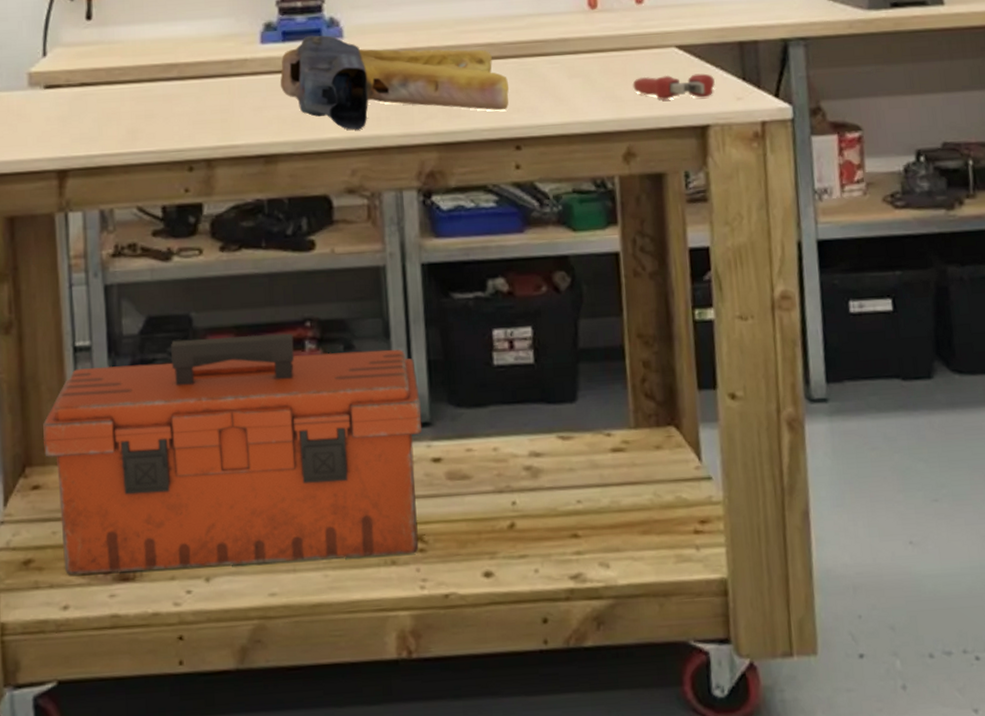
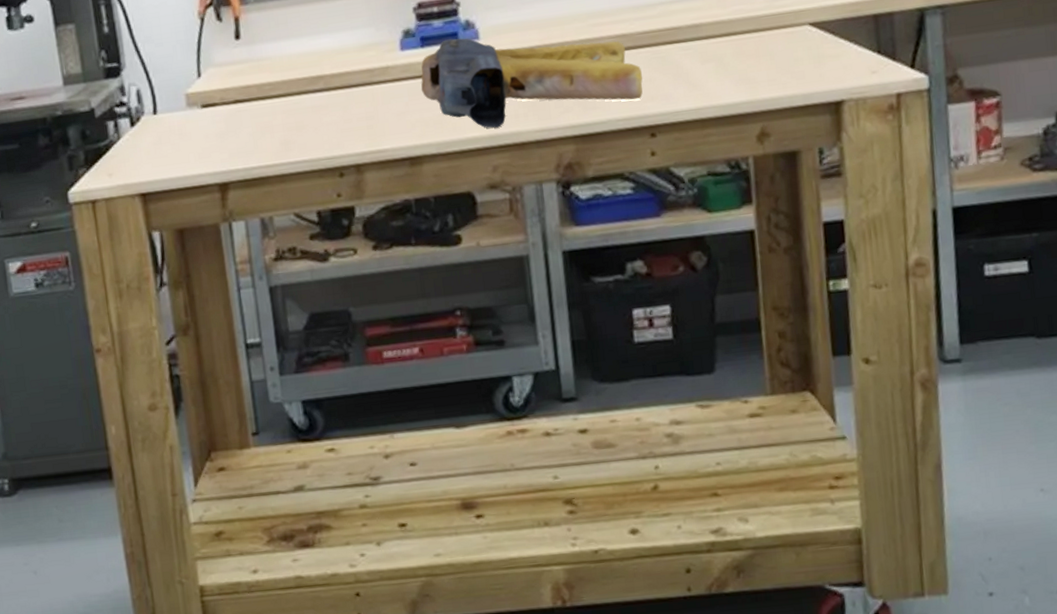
toolbox: present [42,333,422,575] -> none [223,322,569,544]
pliers: present [632,73,716,100] -> none [766,49,850,79]

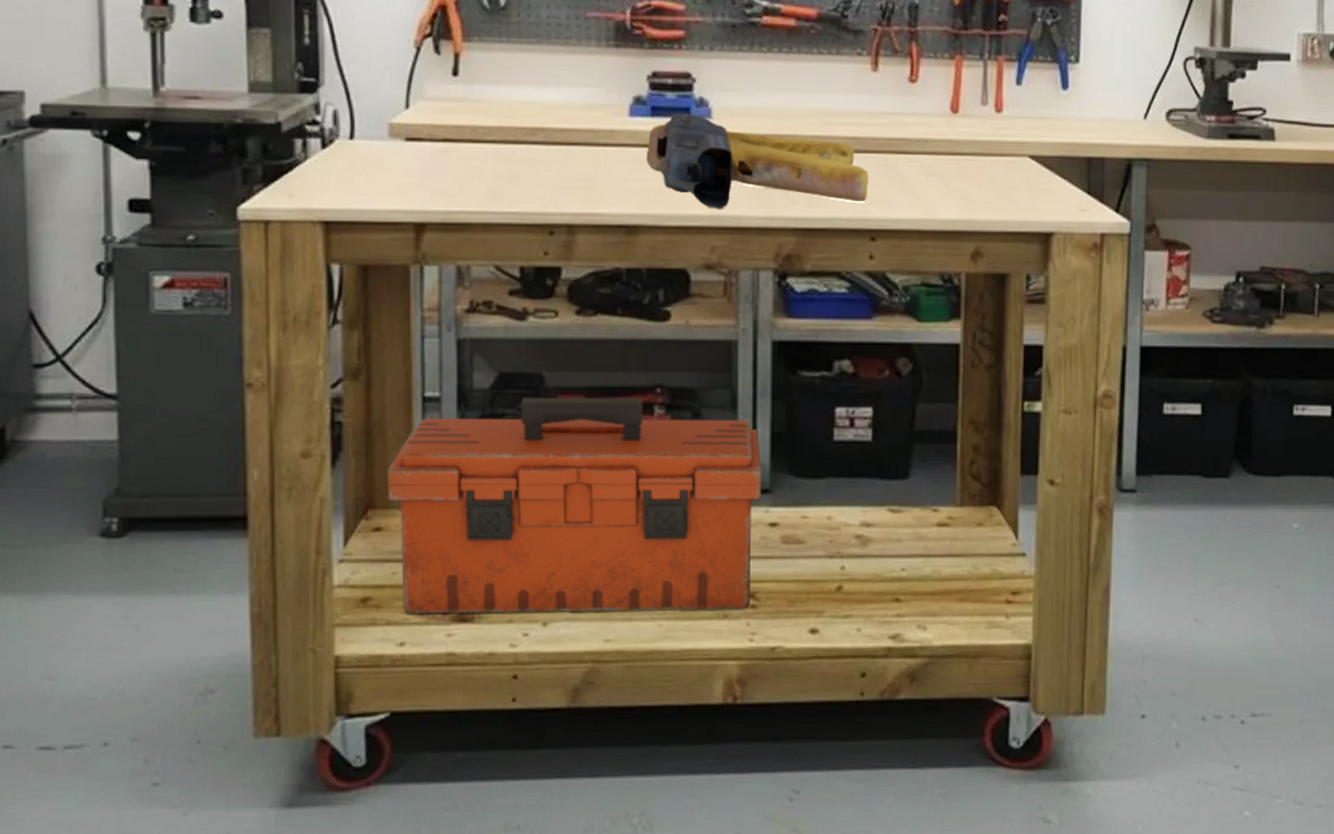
toolbox: none [223,322,569,544] -> present [386,397,762,614]

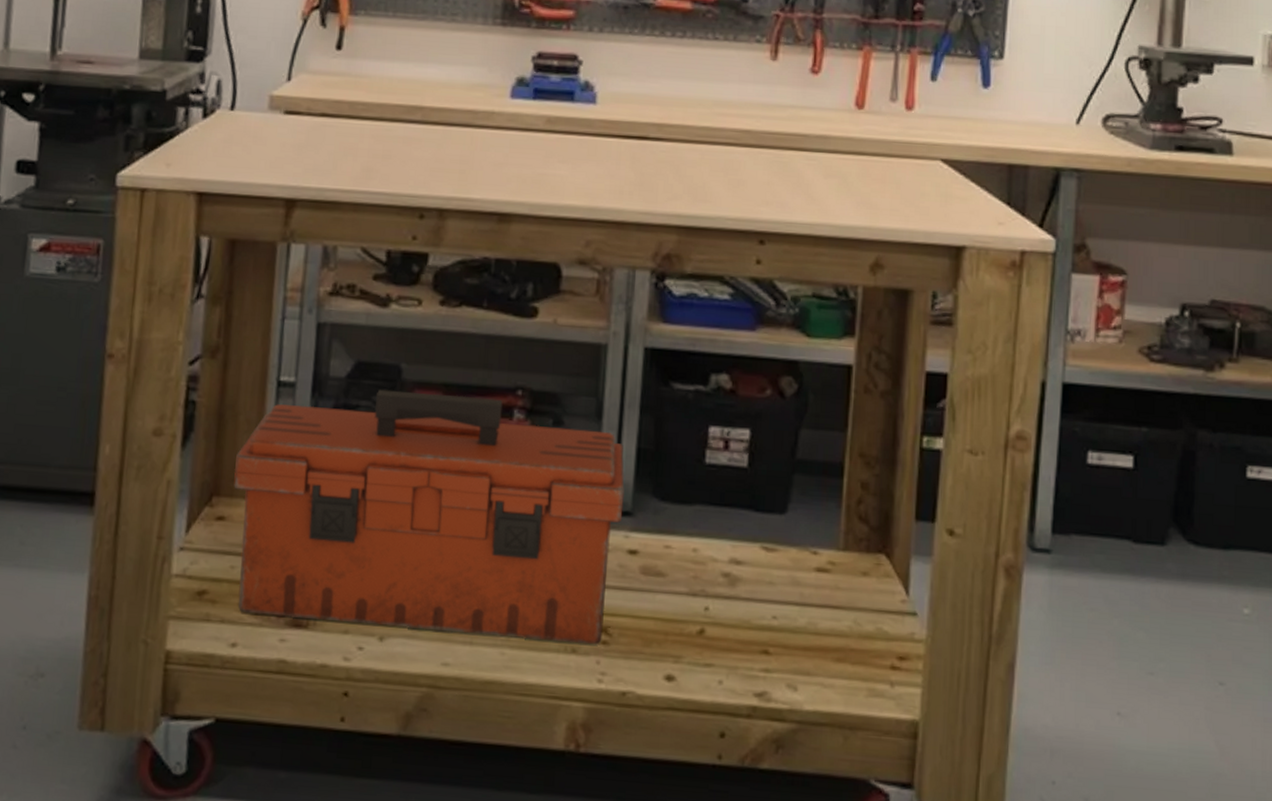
clamp: present [646,113,868,209] -> none [524,96,761,202]

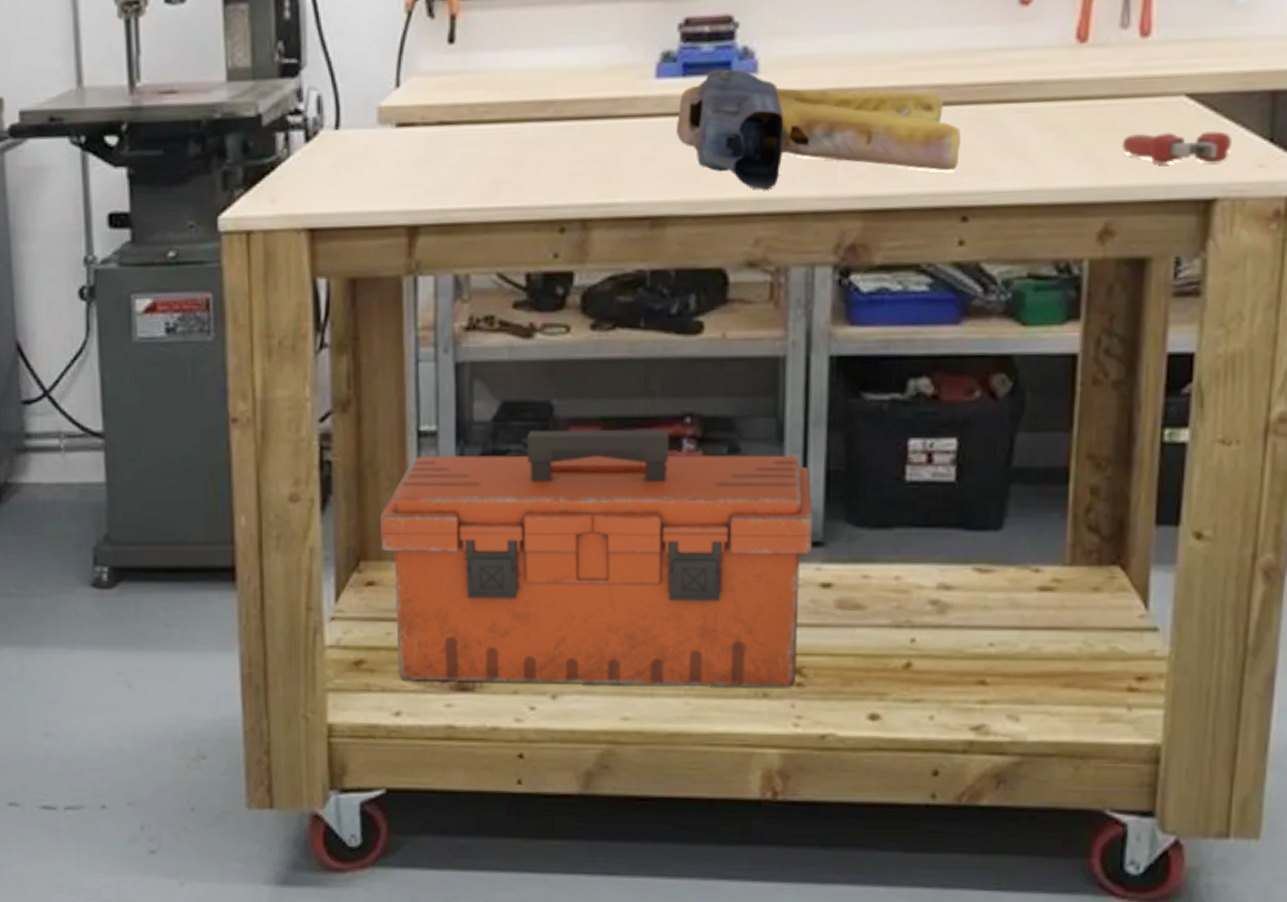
clamp: none [524,96,761,202] -> present [675,69,961,190]
pliers: none [890,186,979,217] -> present [1122,131,1233,164]

